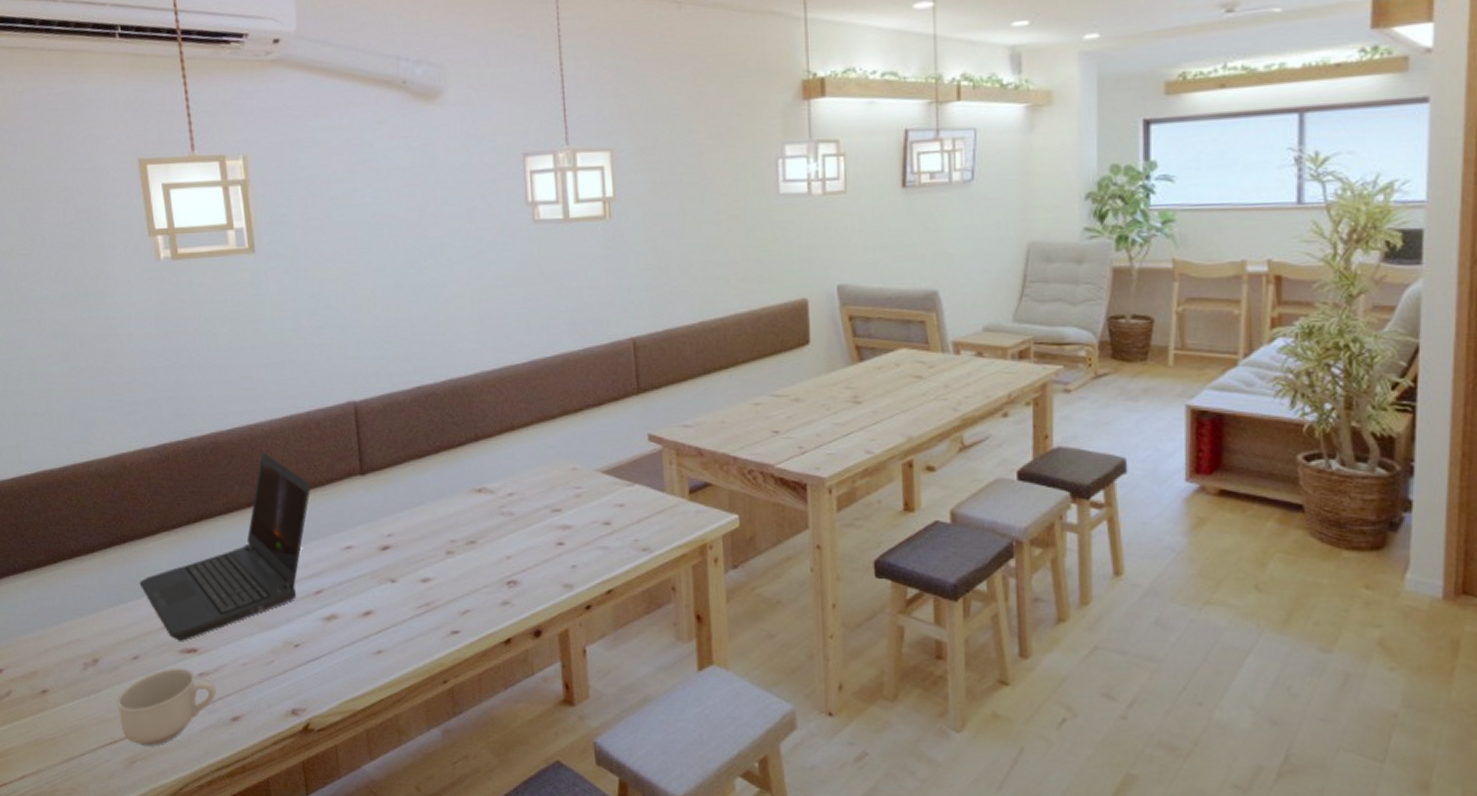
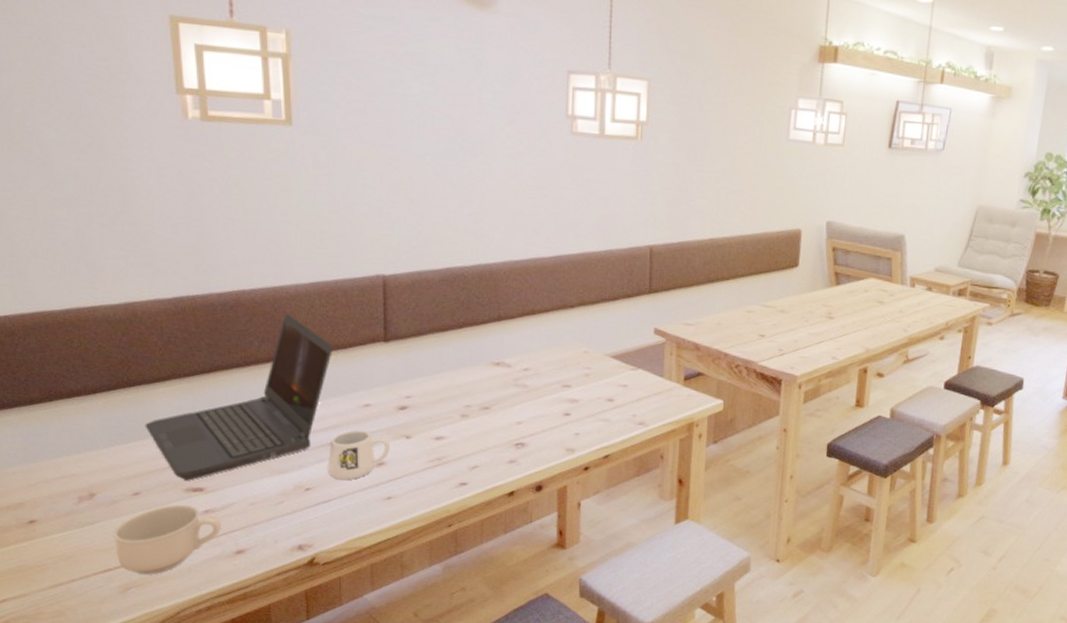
mug: none [314,576,376,634] -> present [327,430,390,481]

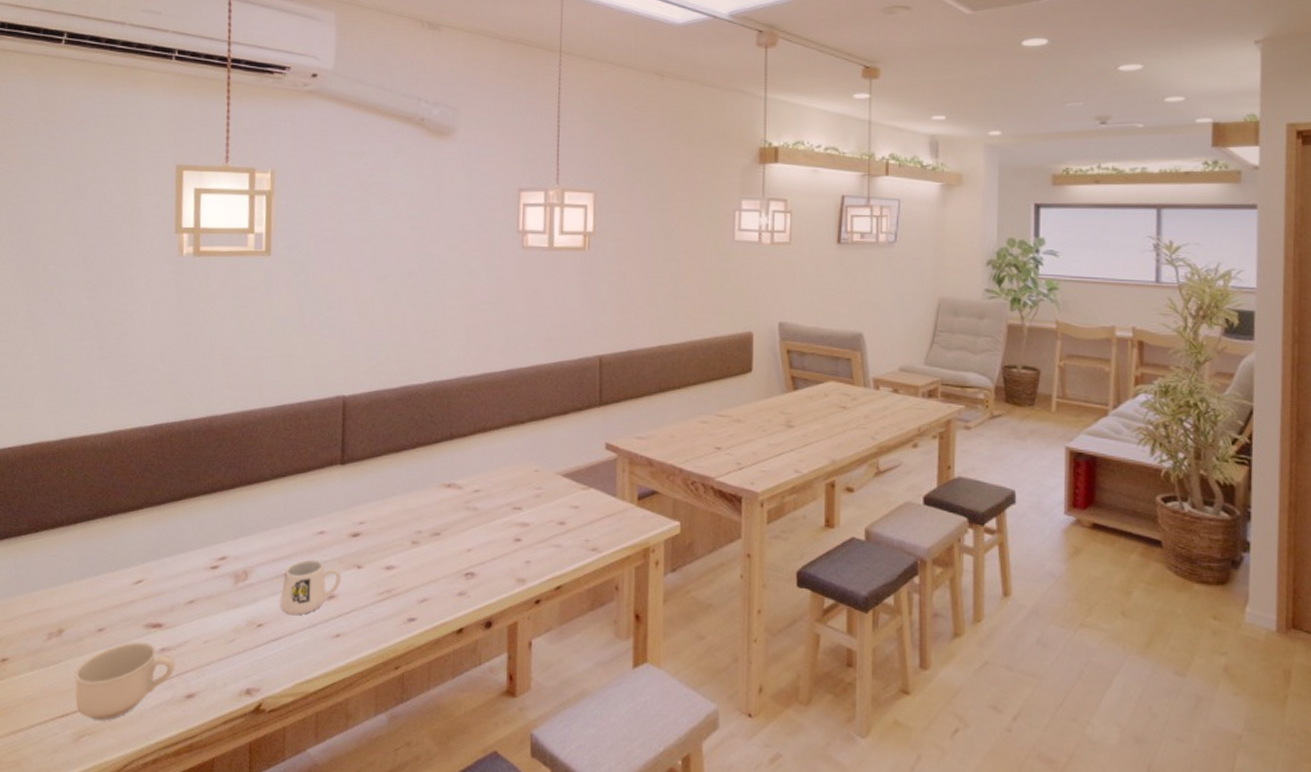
laptop computer: present [145,313,332,480] -> none [116,438,293,615]

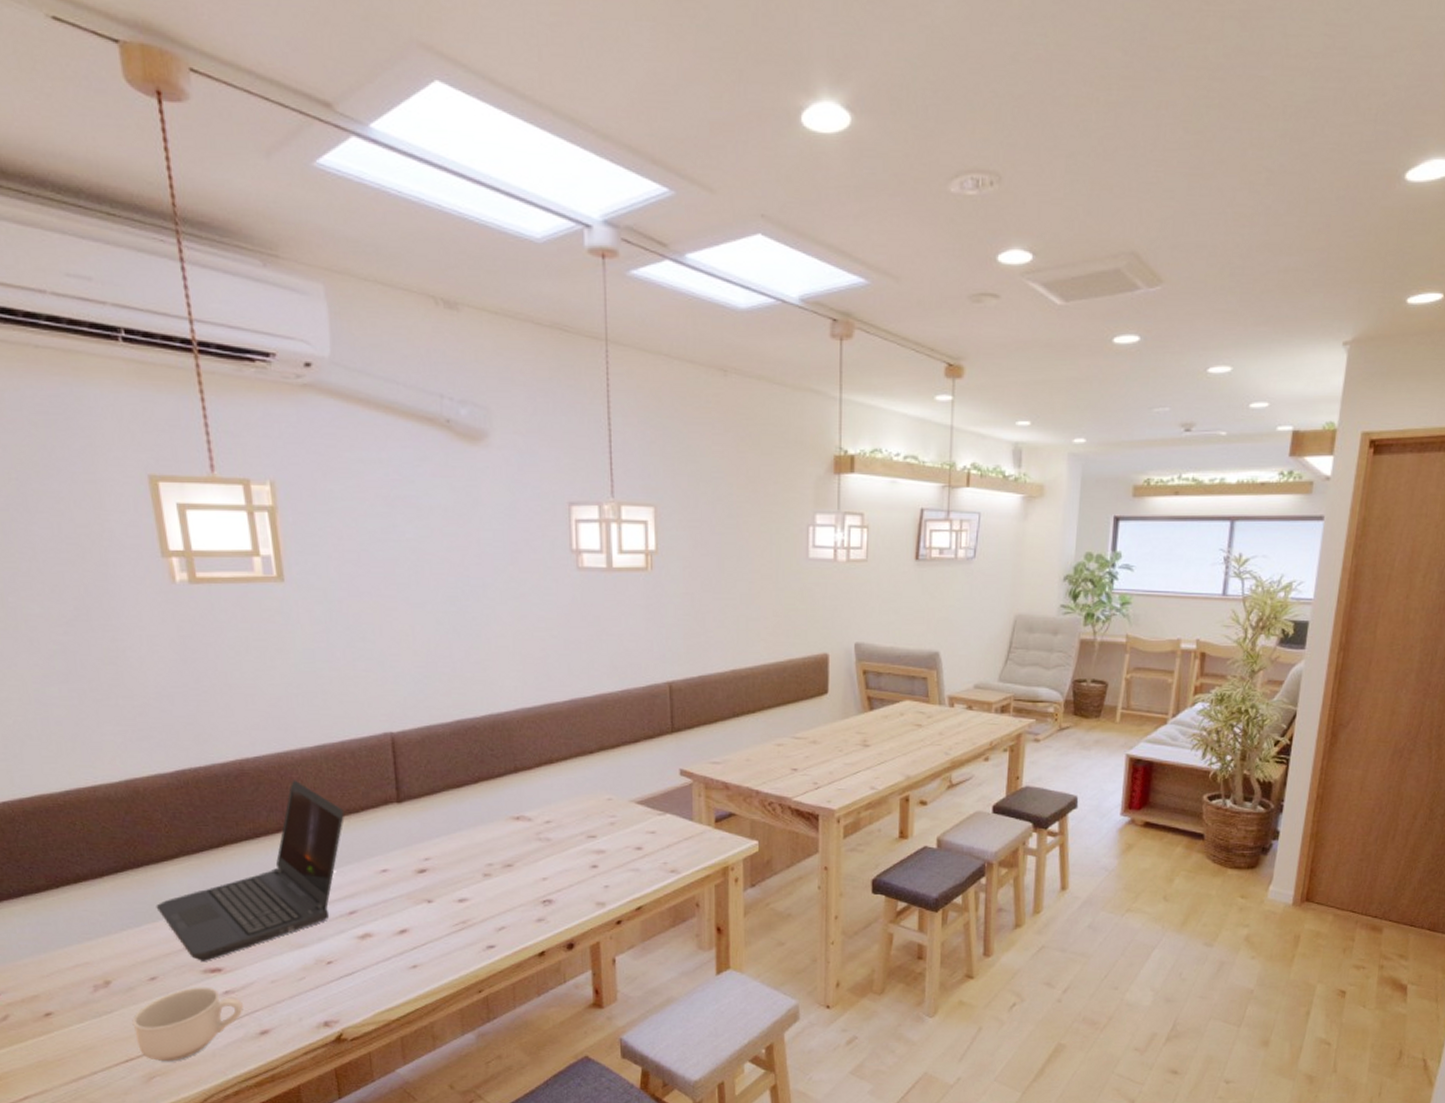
laptop computer: none [116,438,293,615] -> present [156,780,344,961]
mug: present [279,559,341,616] -> none [347,897,412,951]

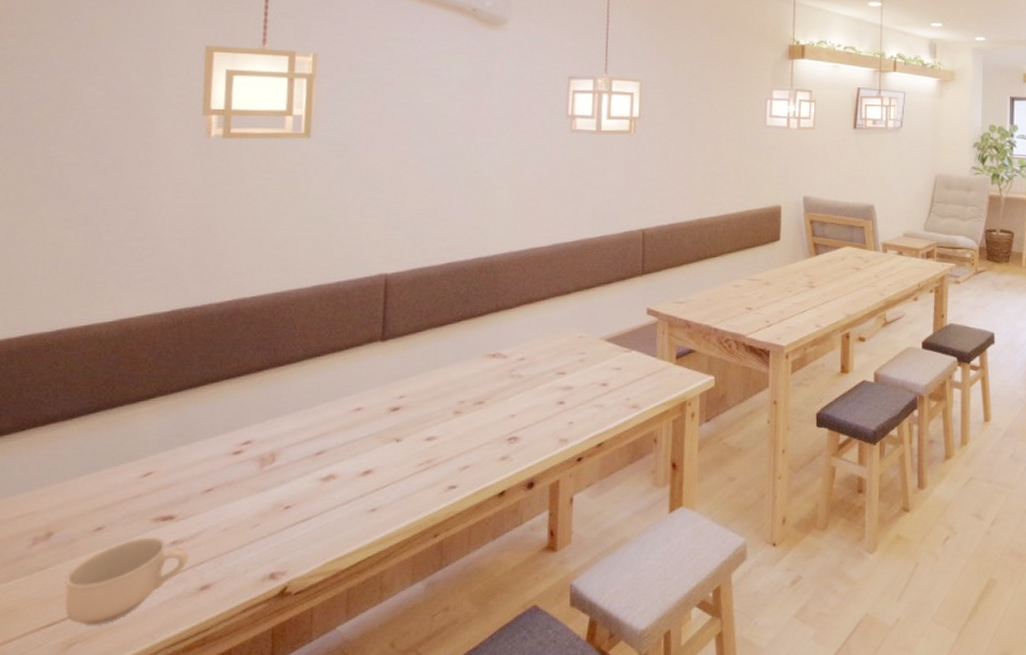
laptop computer: present [156,780,344,961] -> none [120,319,329,508]

